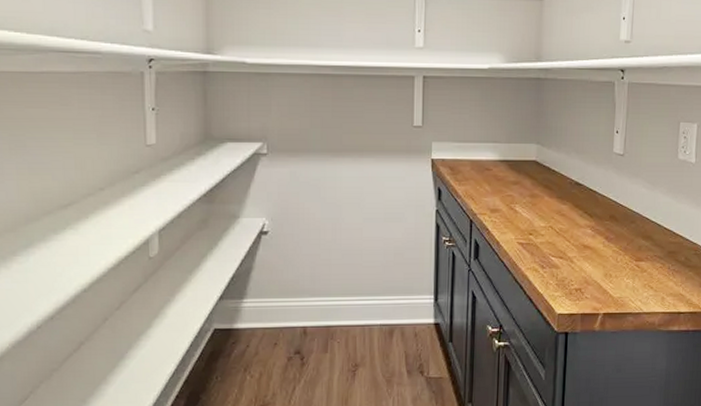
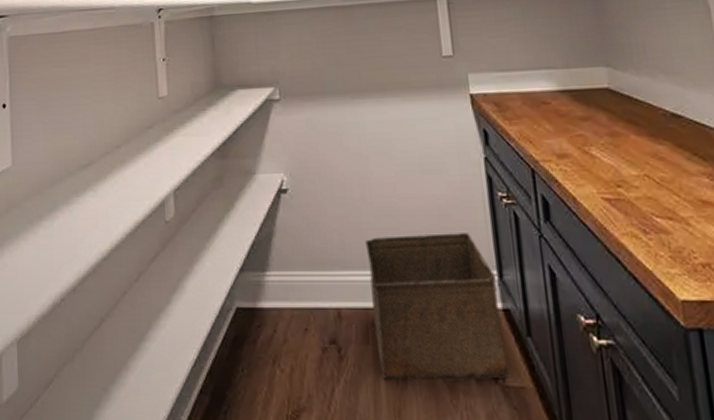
storage bin: none [332,268,433,377] -> present [365,233,510,380]

